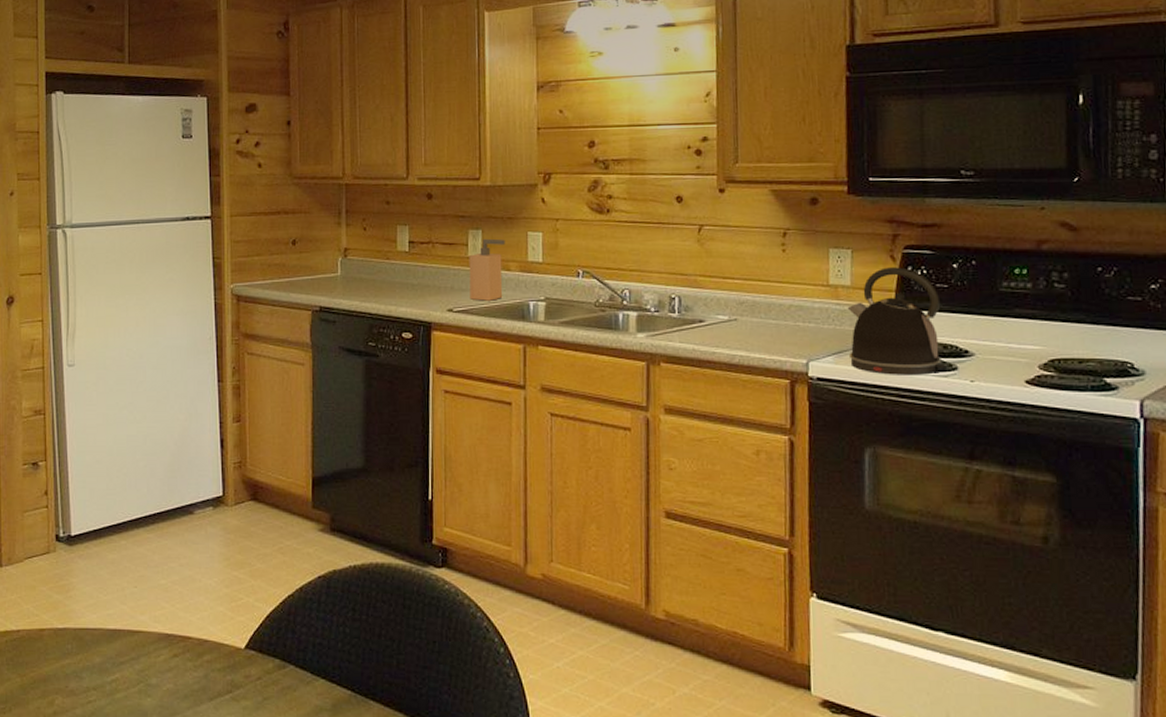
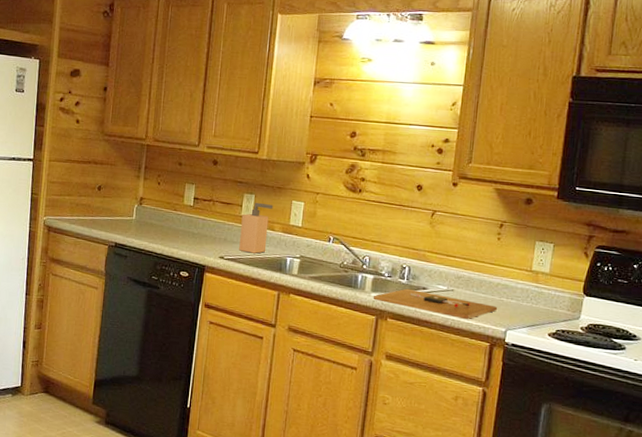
cutting board: none [639,323,794,354] -> present [373,288,498,320]
kettle: present [847,267,945,377] -> none [540,261,619,352]

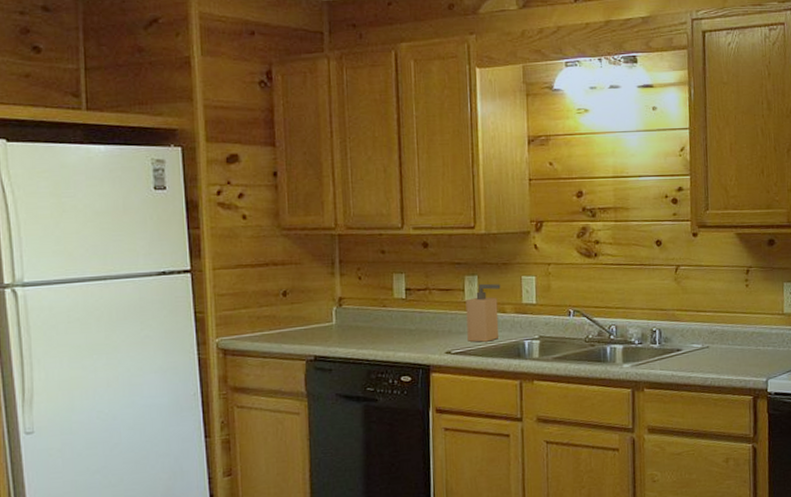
cutting board: present [373,288,498,320] -> none [625,353,756,376]

